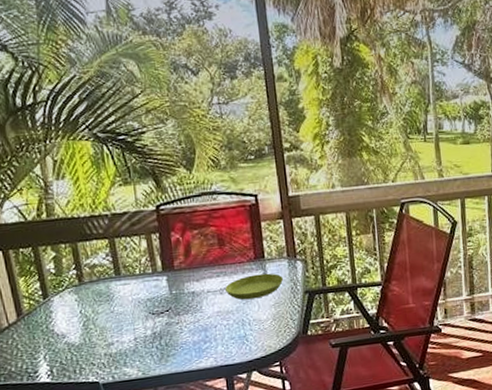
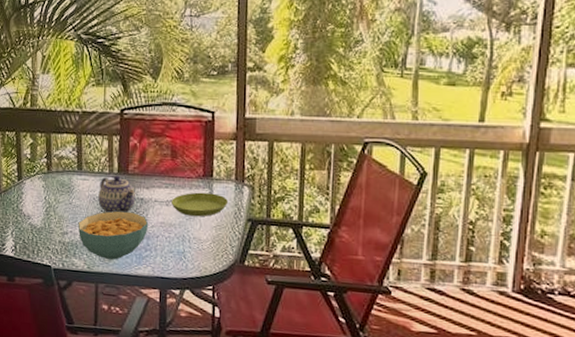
cereal bowl: none [124,307,204,361] -> present [78,210,149,260]
teapot: none [143,273,187,314] -> present [98,175,136,214]

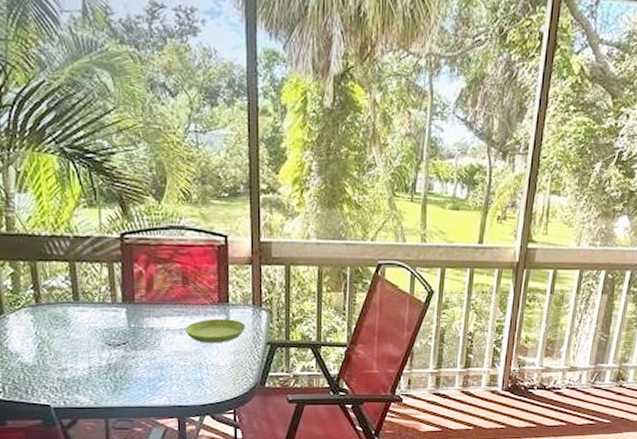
cereal bowl: present [78,210,149,260] -> none [79,342,161,393]
teapot: present [98,175,136,214] -> none [101,305,146,346]

